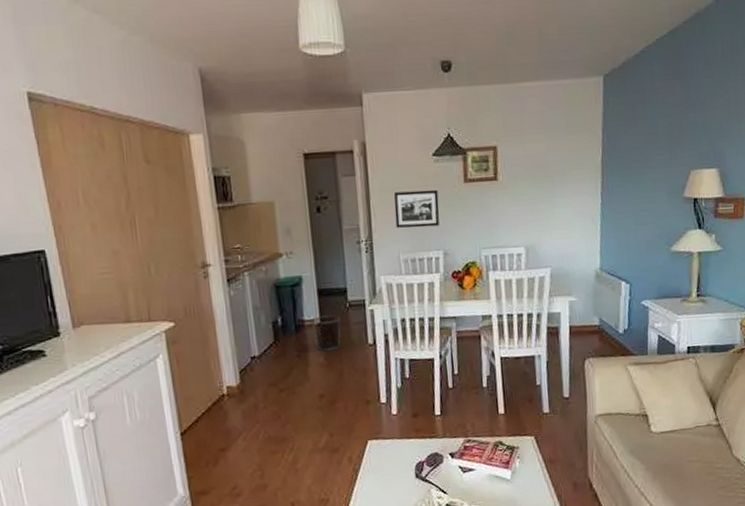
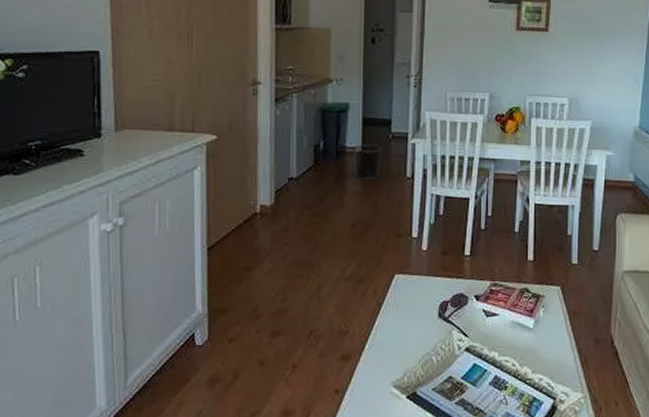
picture frame: present [394,189,440,228] -> none [446,32,490,69]

